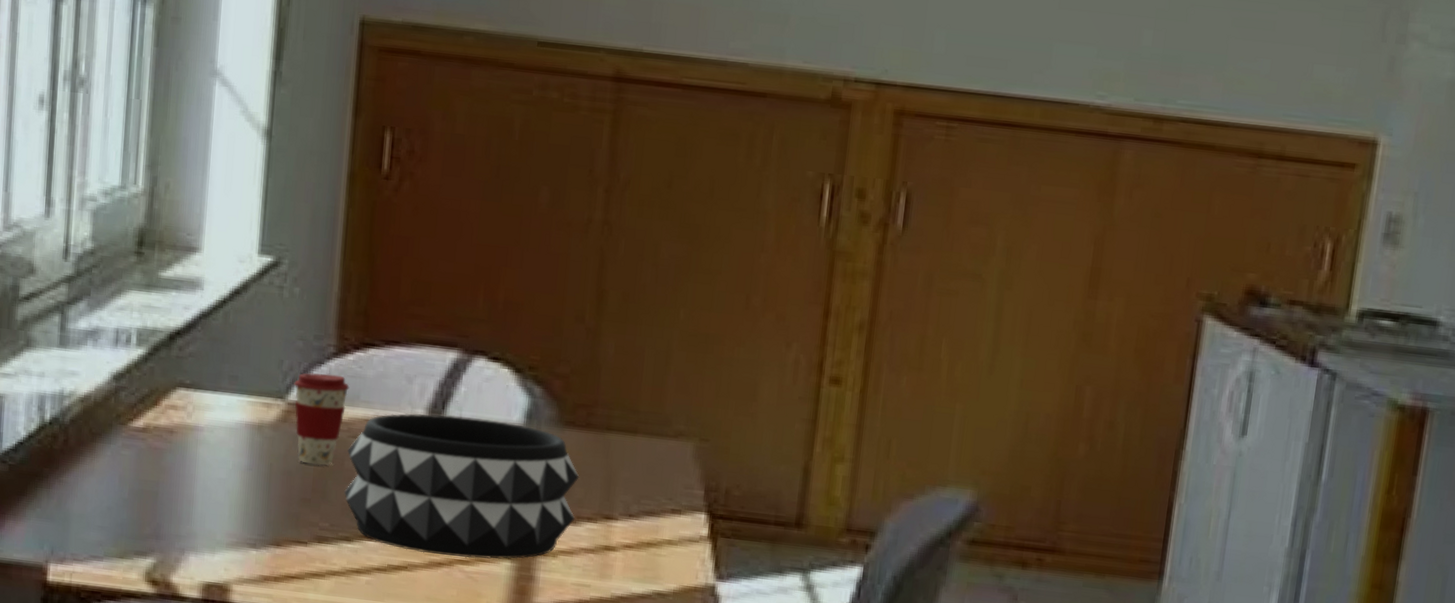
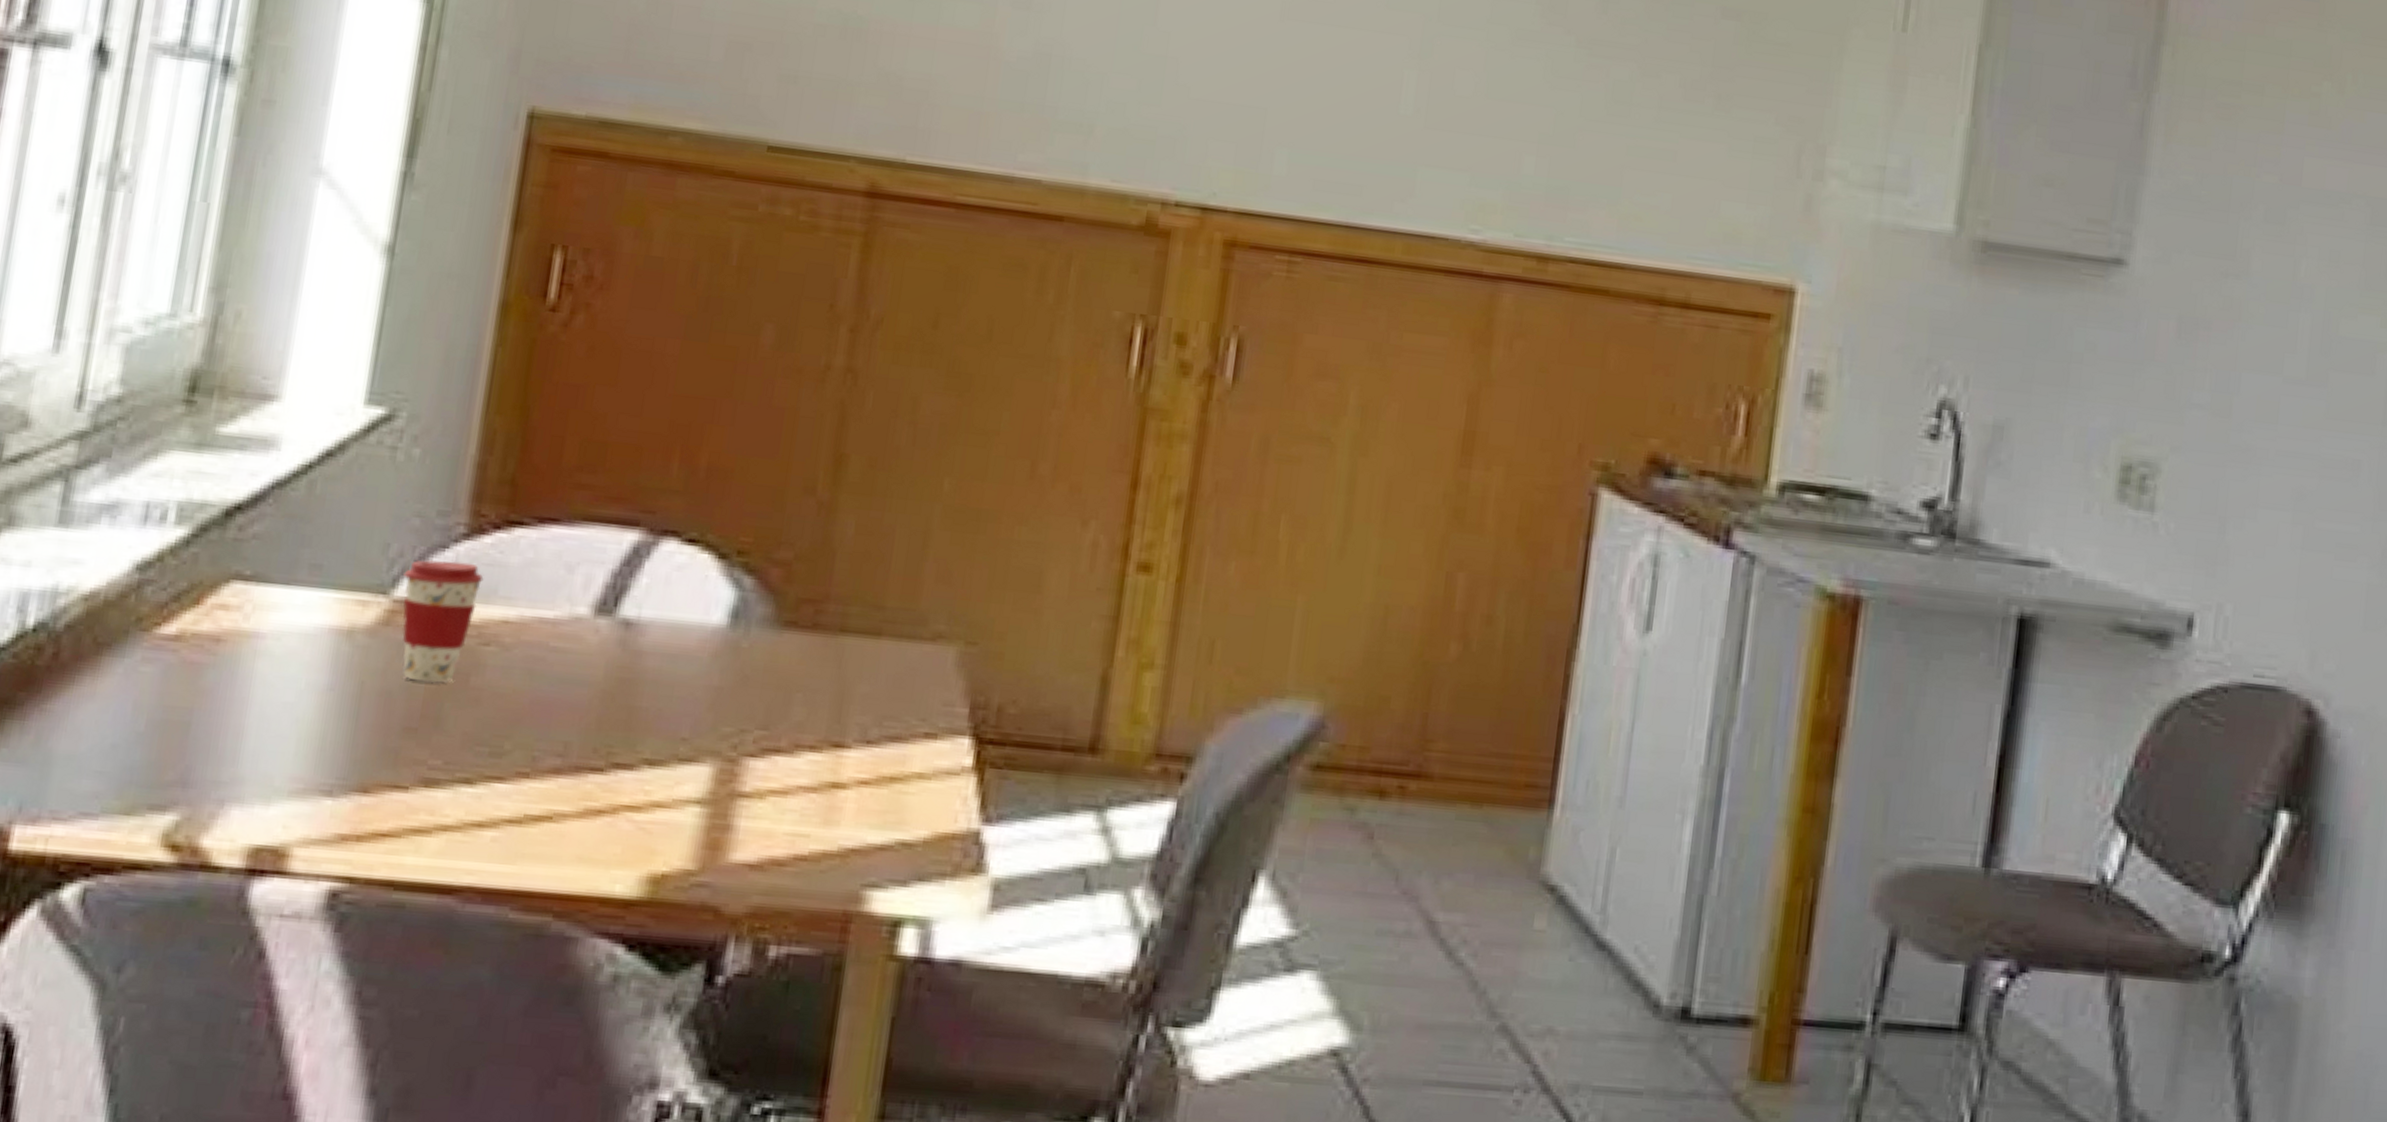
decorative bowl: present [344,413,580,560] -> none [467,613,801,804]

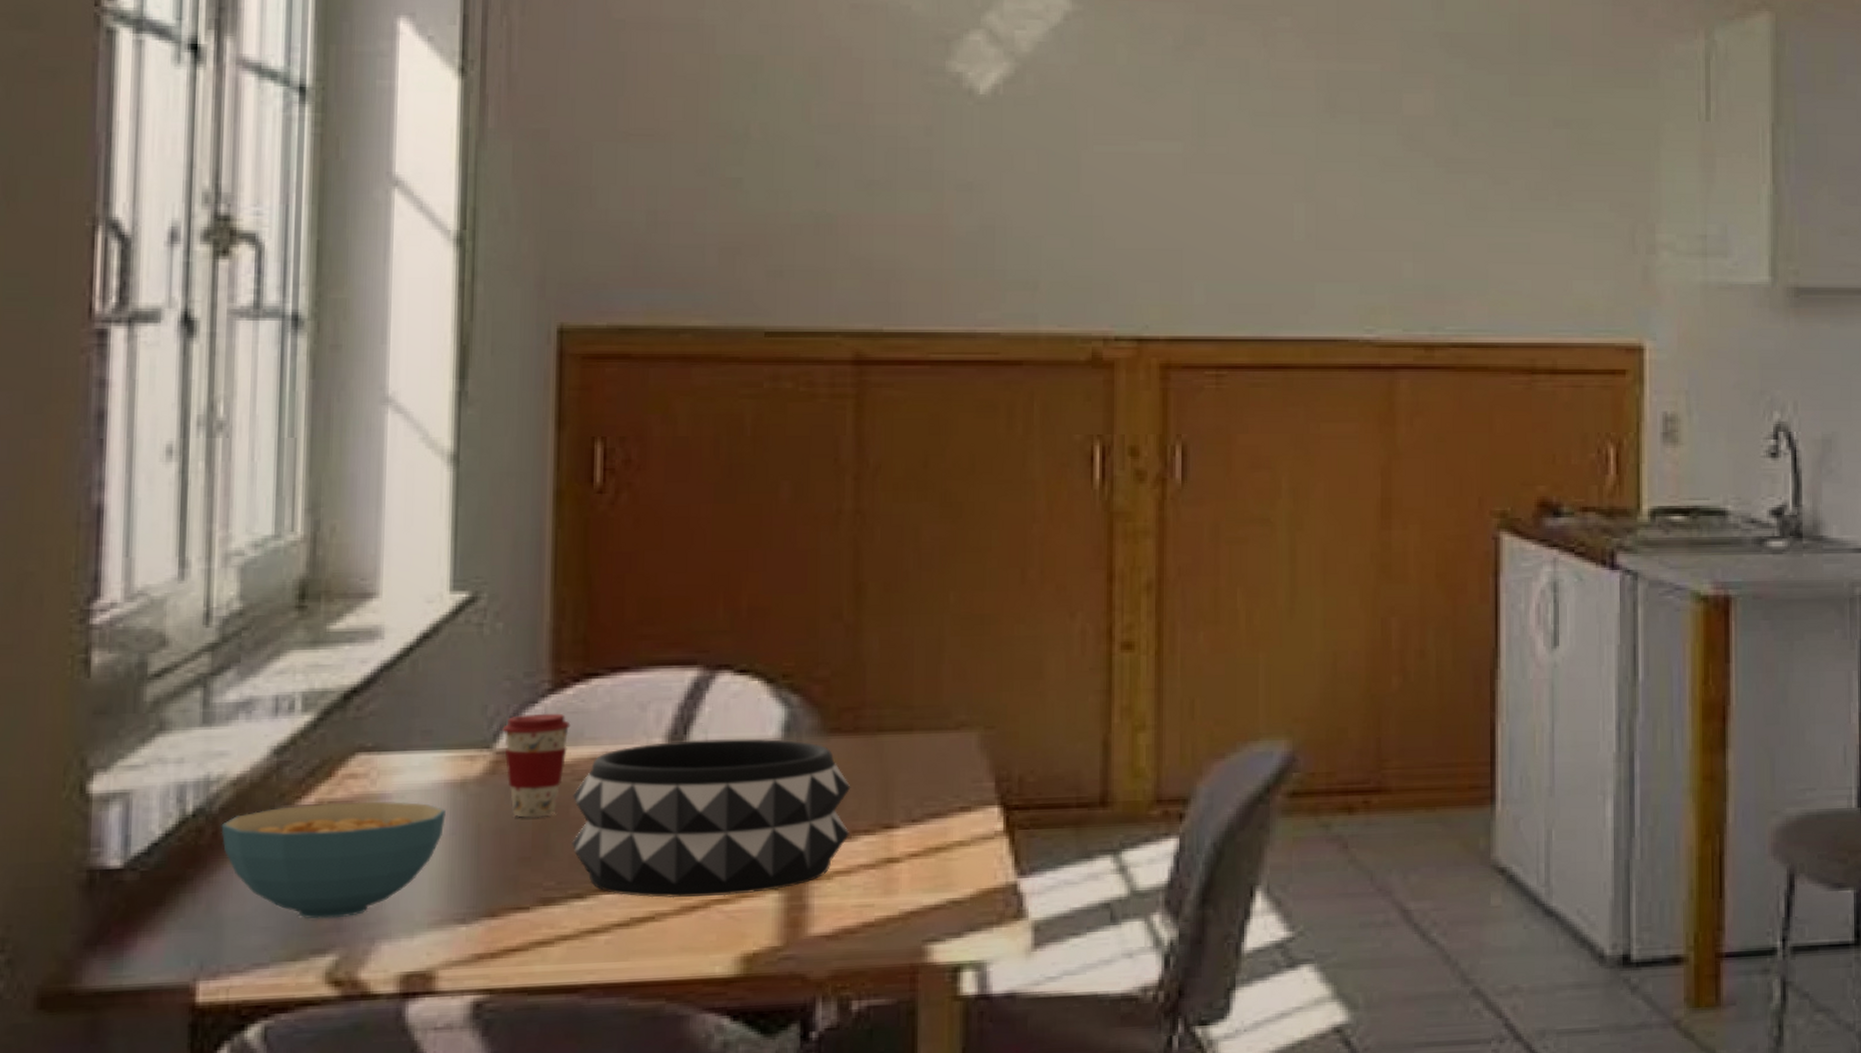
cereal bowl: none [63,633,326,772] -> present [221,801,446,919]
decorative bowl: none [467,613,801,804] -> present [572,739,851,898]

